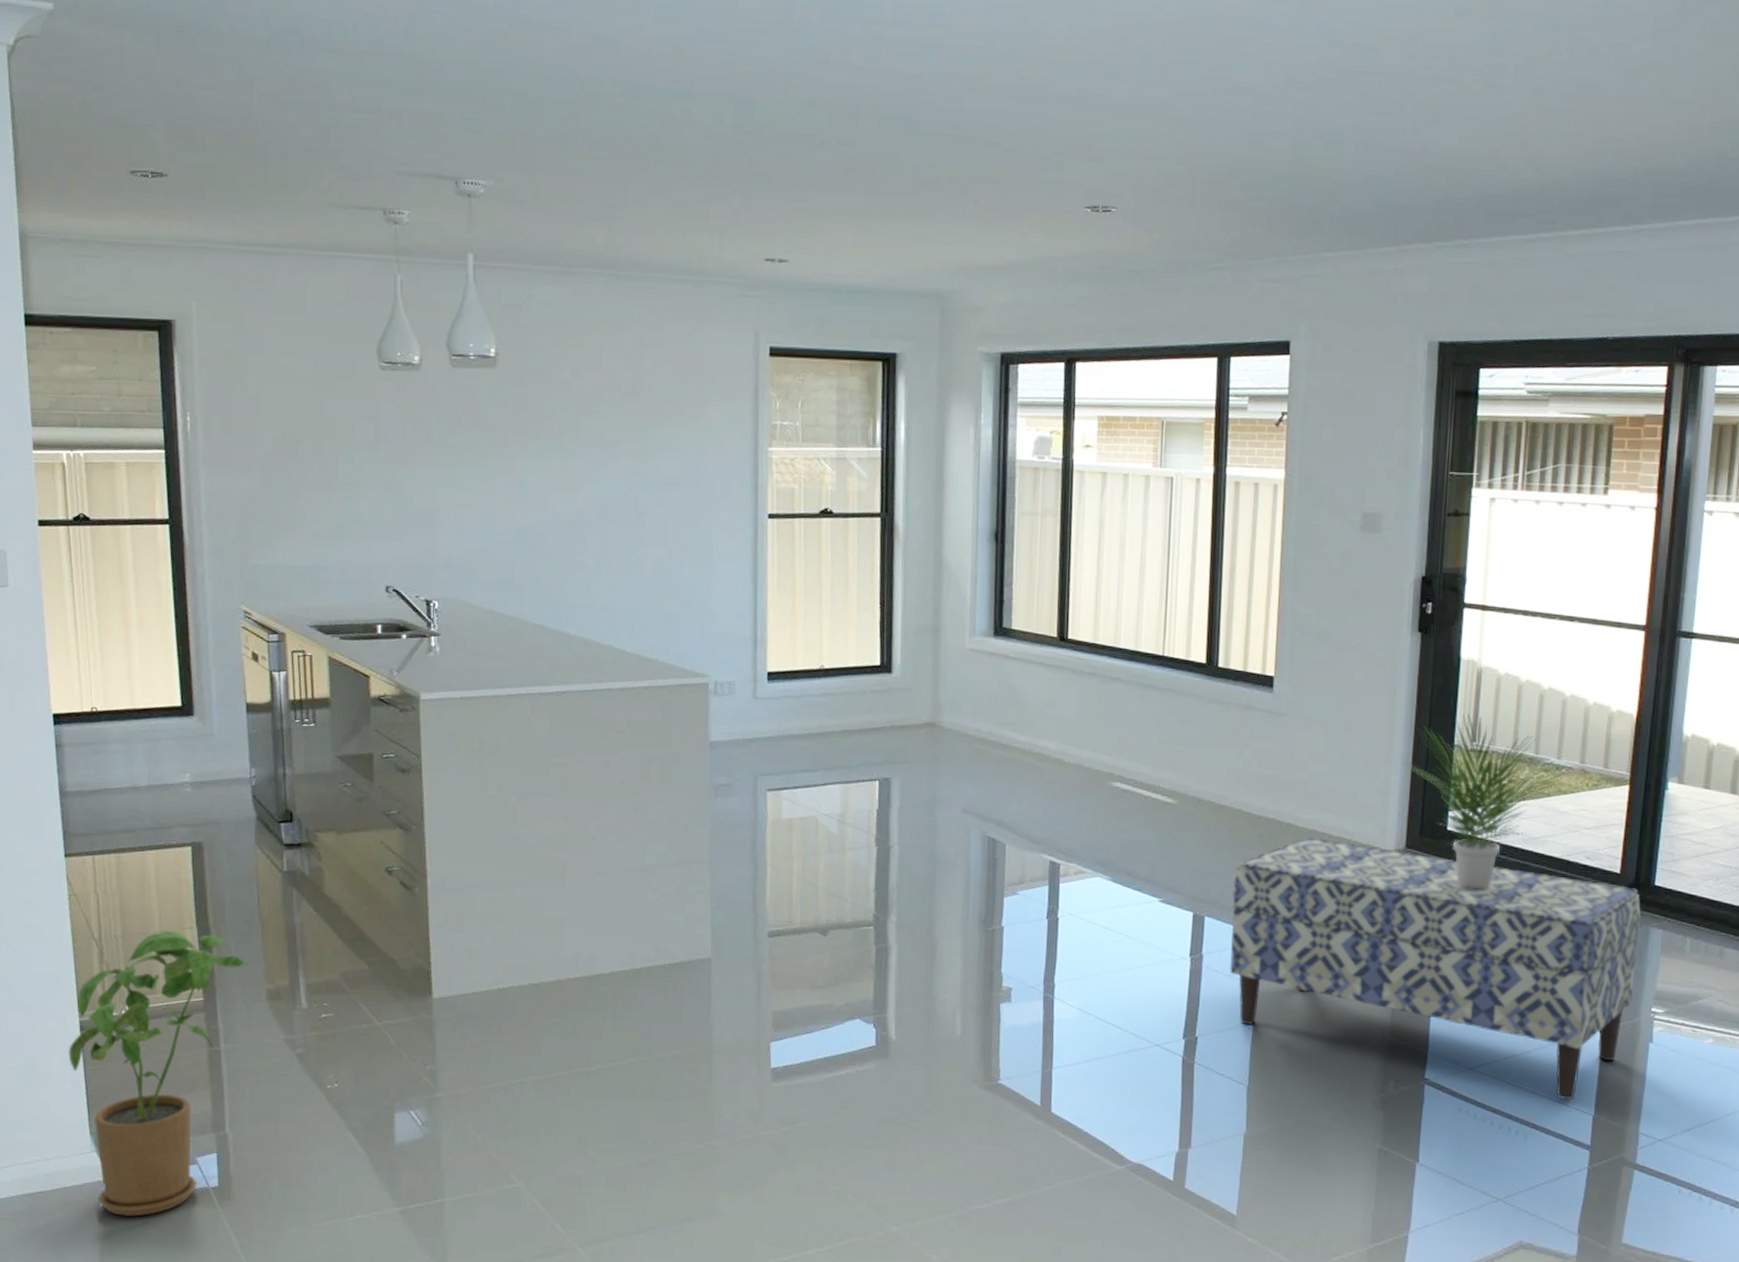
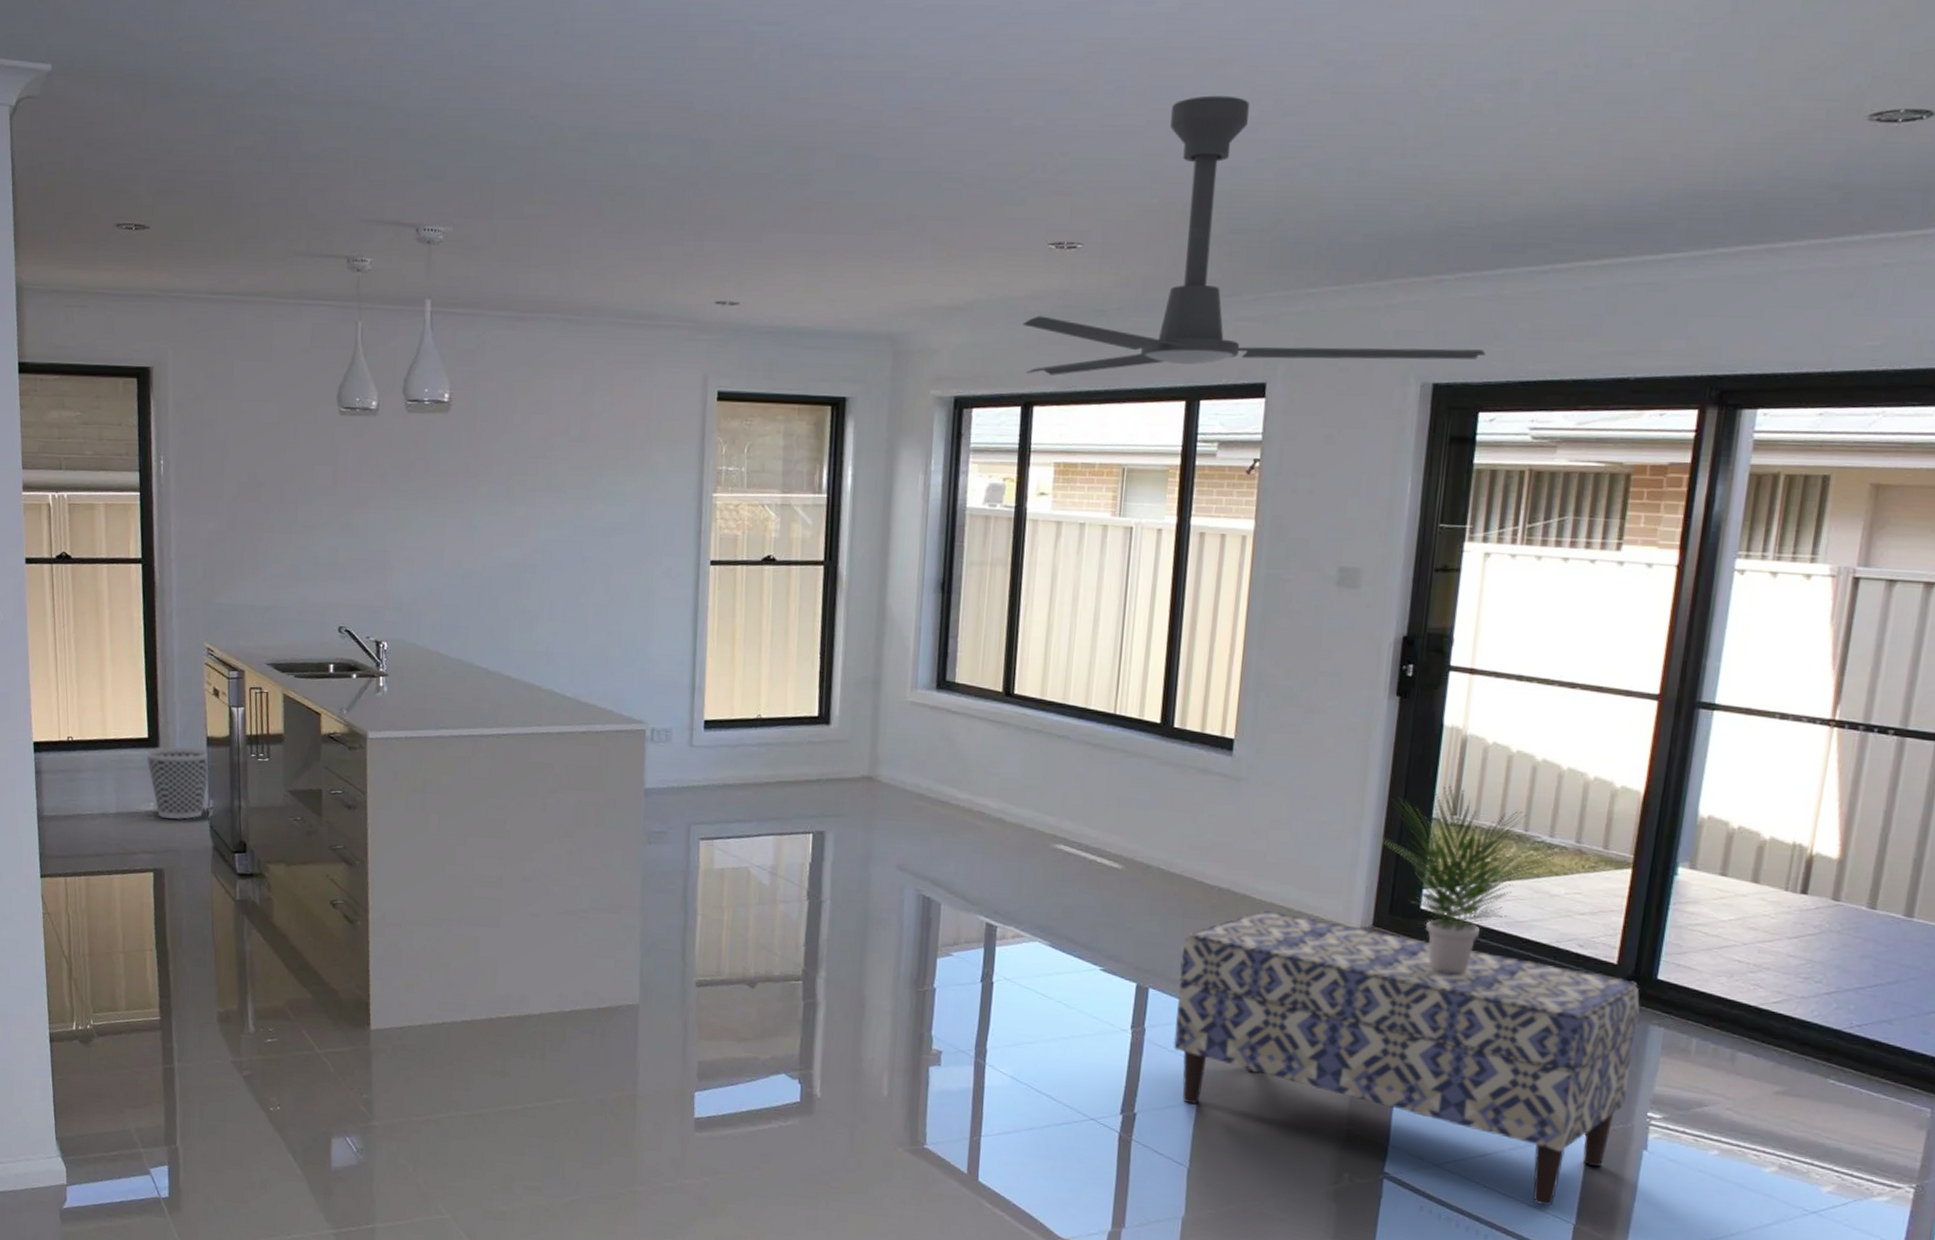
house plant: present [68,930,250,1217] -> none [39,951,203,1221]
wastebasket: none [178,714,250,790] -> present [145,746,210,820]
ceiling fan: none [1063,70,1484,333] -> present [1022,95,1486,375]

